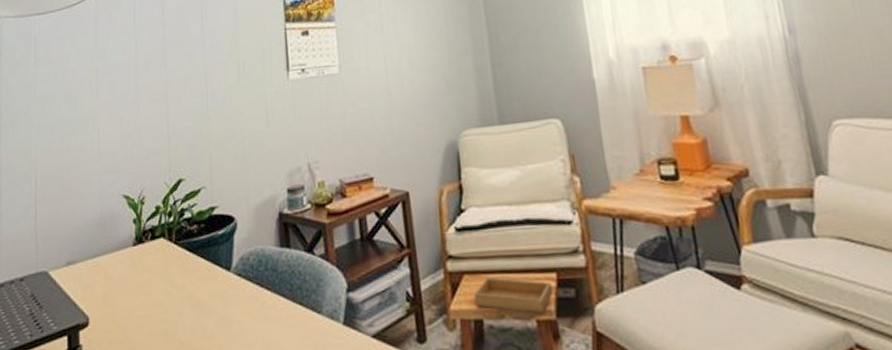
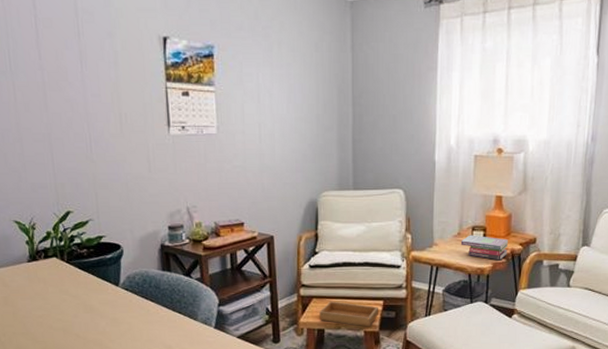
books: none [645,171,713,205] -> present [460,235,509,261]

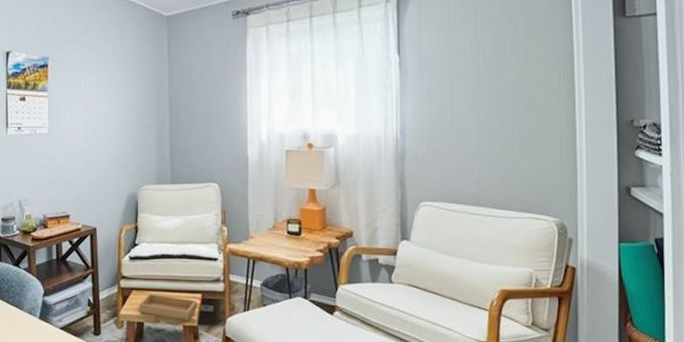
books: present [460,235,509,261] -> none [276,228,325,254]

